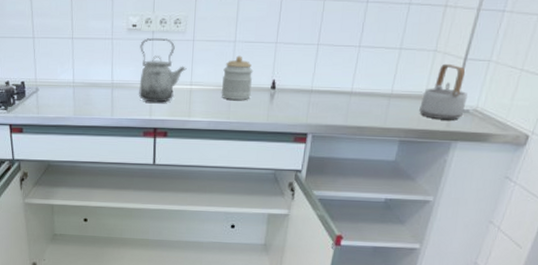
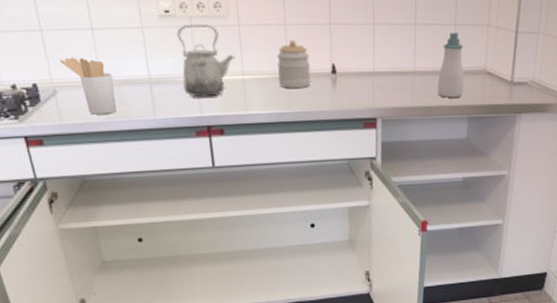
utensil holder: none [44,61,83,111] -> present [59,57,116,115]
soap bottle: none [371,56,406,120] -> present [437,32,465,98]
teapot: present [419,63,468,120] -> none [482,37,524,94]

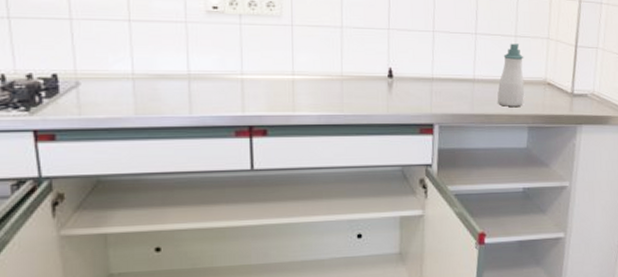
utensil holder: present [59,57,116,115] -> none [87,48,147,110]
kettle: present [177,24,236,98] -> none [224,22,286,96]
jar: present [277,39,311,88] -> none [330,42,366,90]

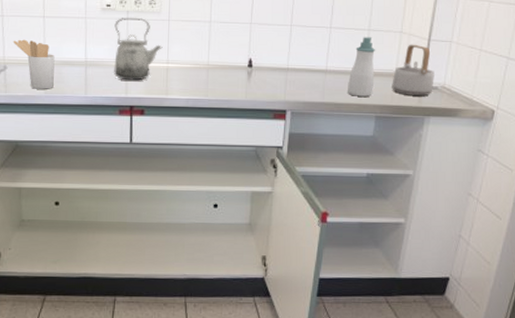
utensil holder: none [87,48,147,110] -> present [13,39,55,89]
kettle: none [224,22,286,96] -> present [114,18,163,81]
teapot: none [542,50,584,105] -> present [392,44,434,97]

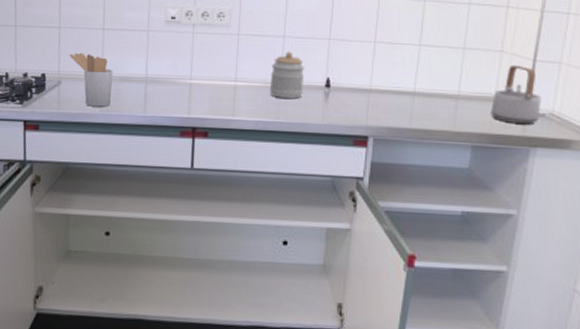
kettle: present [114,18,163,81] -> none [176,31,231,100]
jar: none [198,35,230,78] -> present [269,51,305,99]
soap bottle: present [347,37,376,97] -> none [438,56,472,123]

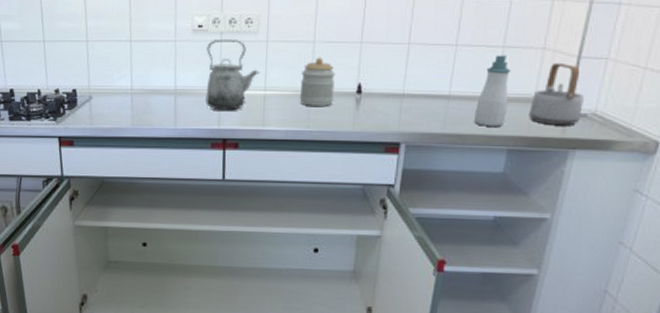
utensil holder: present [69,52,113,107] -> none [98,66,142,121]
kettle: none [176,31,231,100] -> present [206,40,260,111]
soap bottle: none [438,56,472,123] -> present [473,55,512,127]

